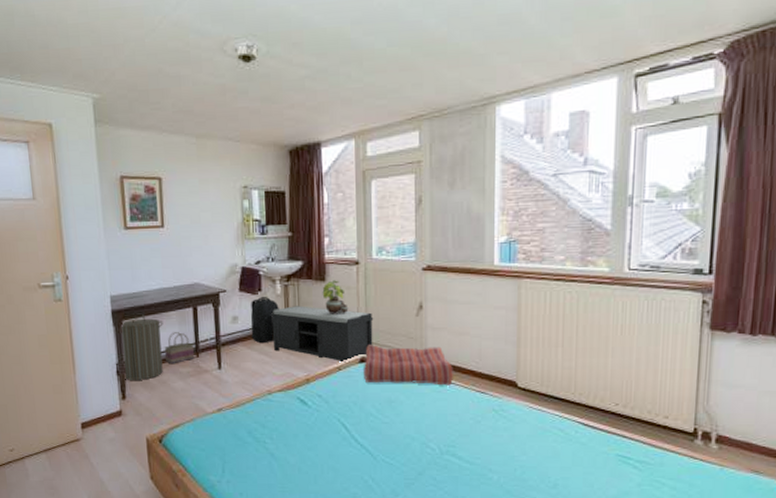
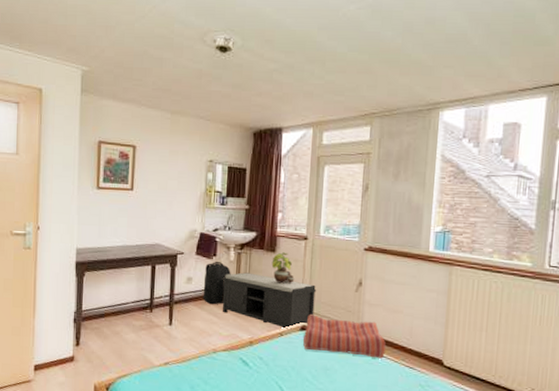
laundry hamper: present [122,314,163,380] -> none [82,268,123,330]
basket: present [164,332,195,364] -> none [120,287,149,317]

